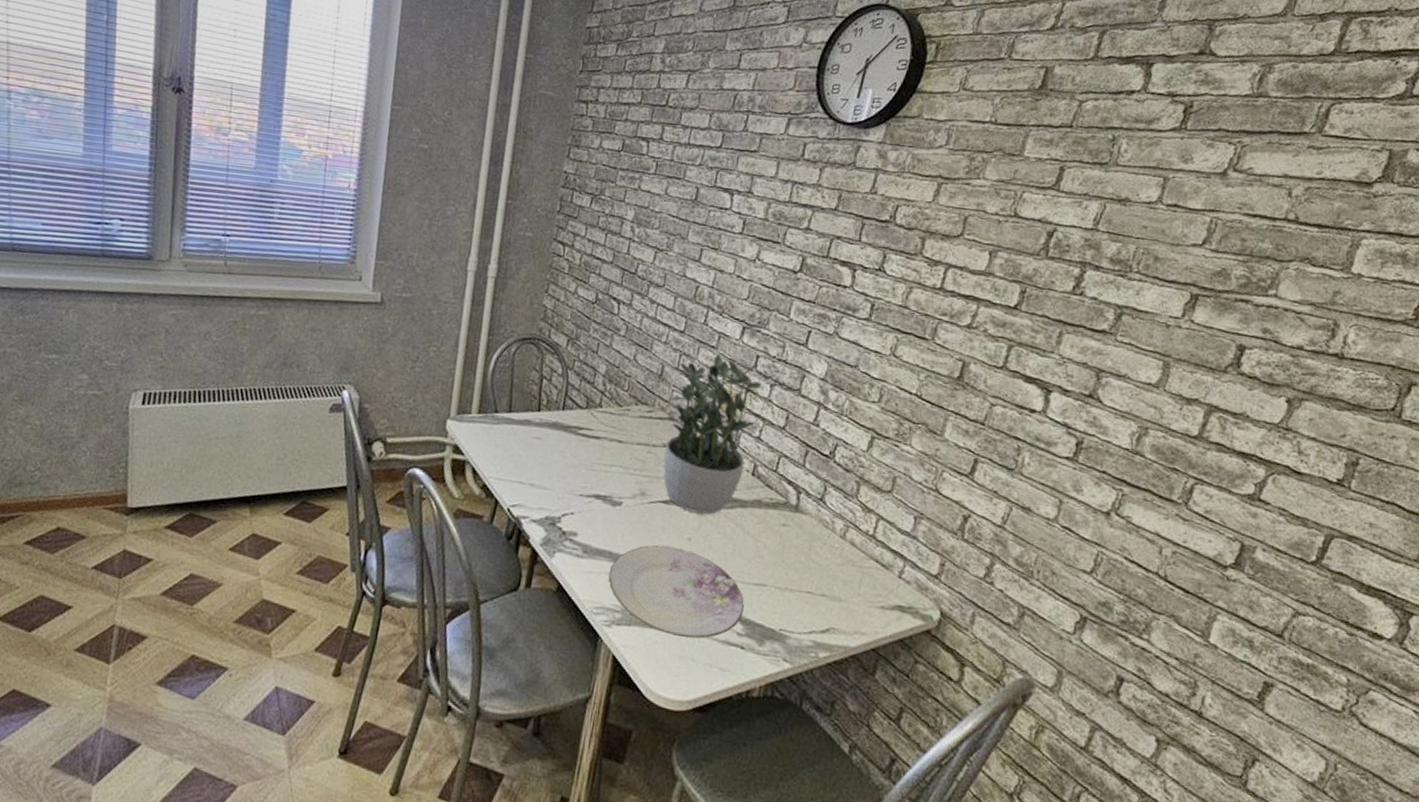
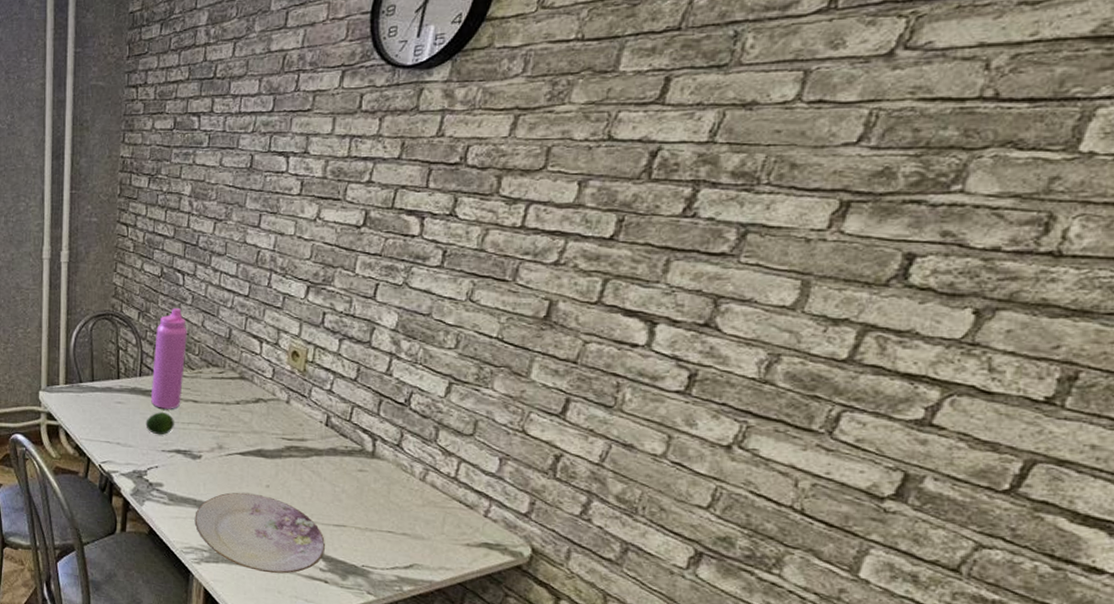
fruit: none [564,451,596,478] -> present [145,412,174,435]
water bottle: none [572,338,619,449] -> present [151,308,188,409]
potted plant: present [663,354,764,515] -> none [238,314,333,463]

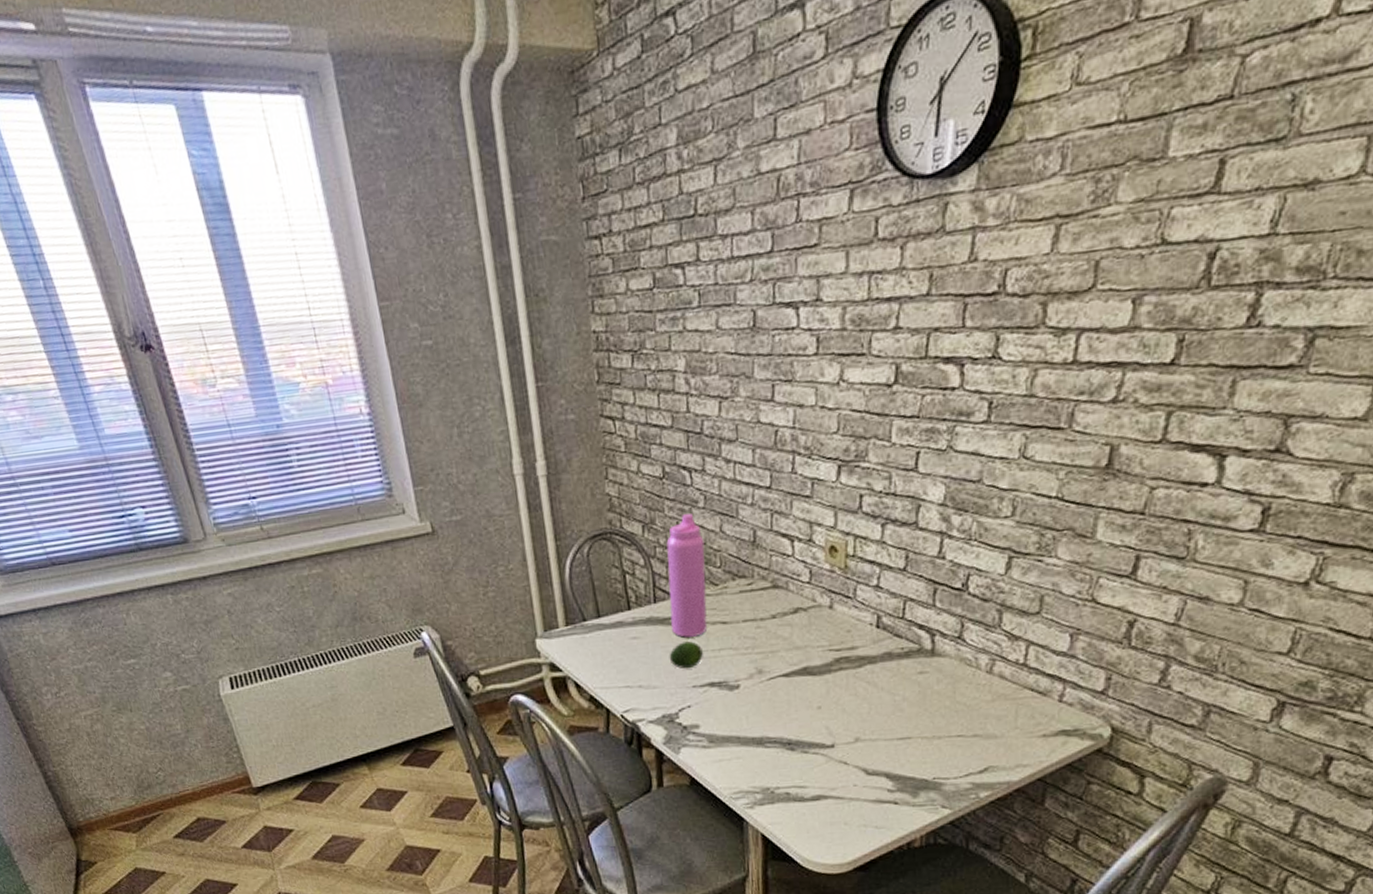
plate: present [194,492,325,574] -> none [740,718,891,805]

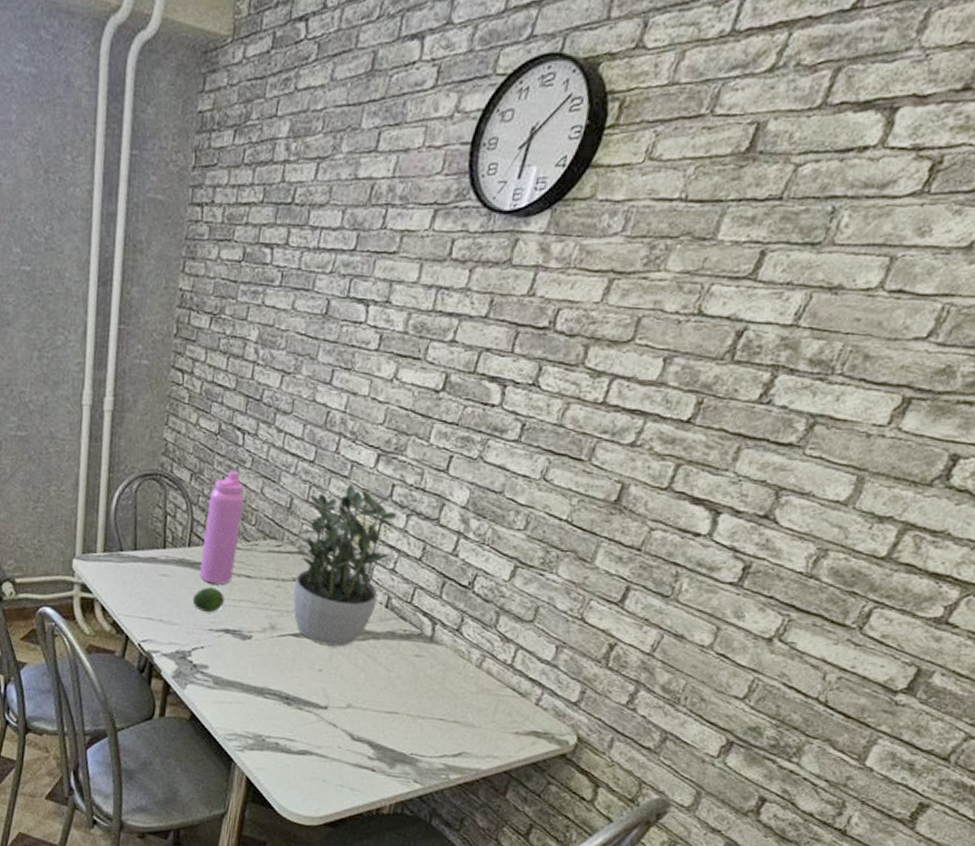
potted plant: none [769,503,875,680] -> present [293,484,400,647]

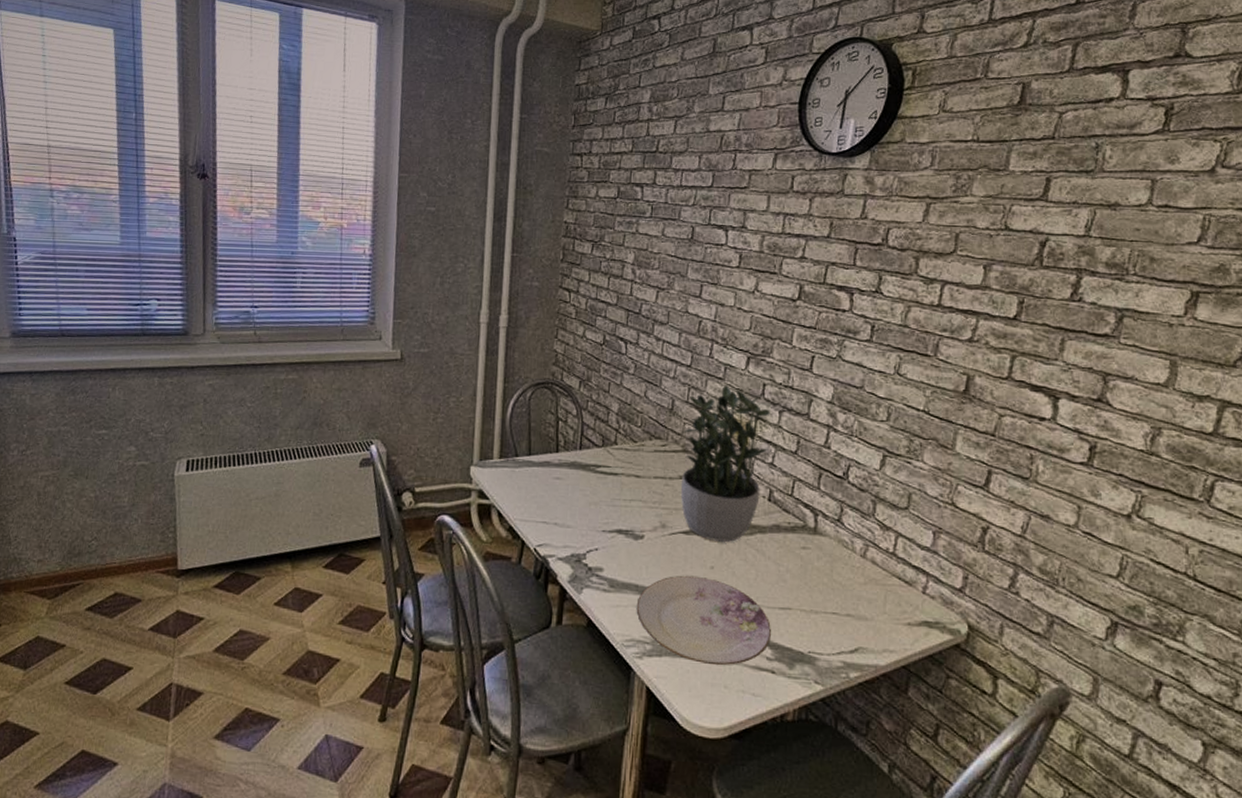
fruit: present [192,587,224,613] -> none [585,488,616,514]
water bottle: present [200,471,245,585] -> none [591,377,630,485]
plate: none [240,676,376,762] -> present [636,575,771,666]

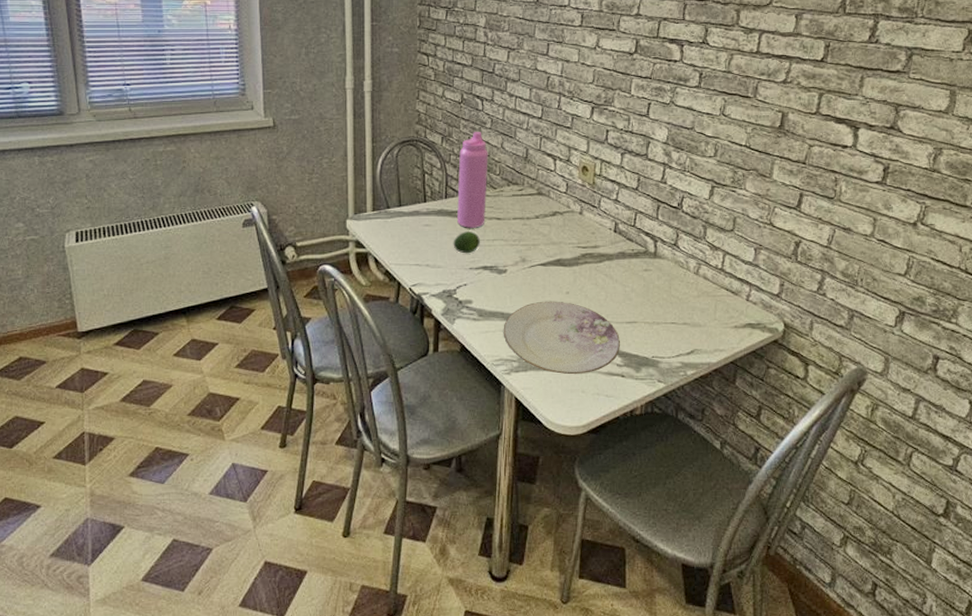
fruit: none [585,488,616,514] -> present [453,231,480,254]
water bottle: none [591,377,630,485] -> present [457,132,488,228]
potted plant: present [681,385,773,542] -> none [537,133,616,270]

